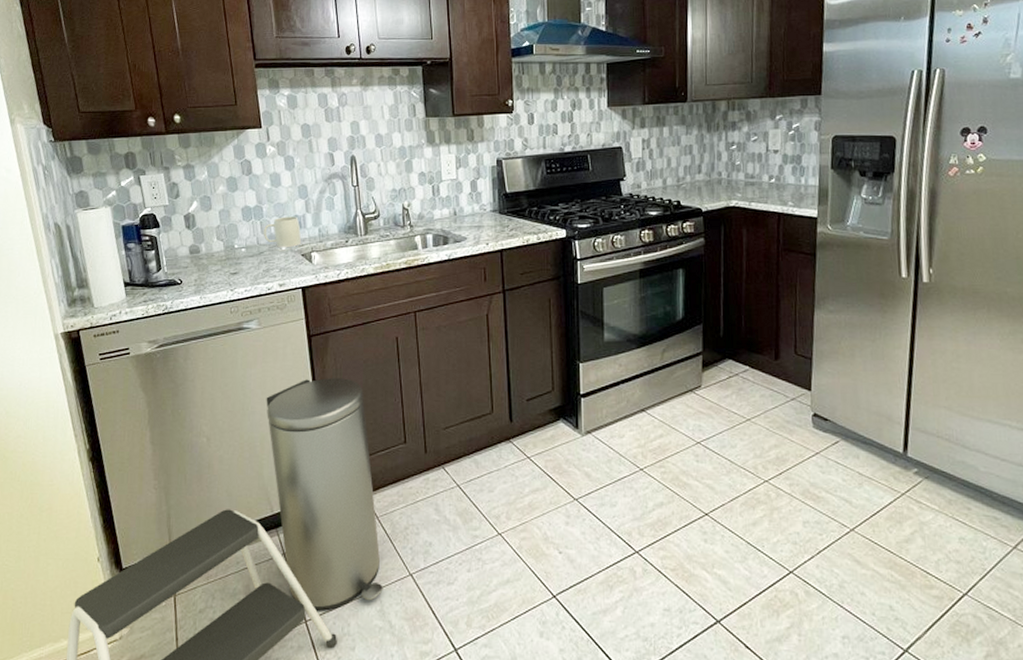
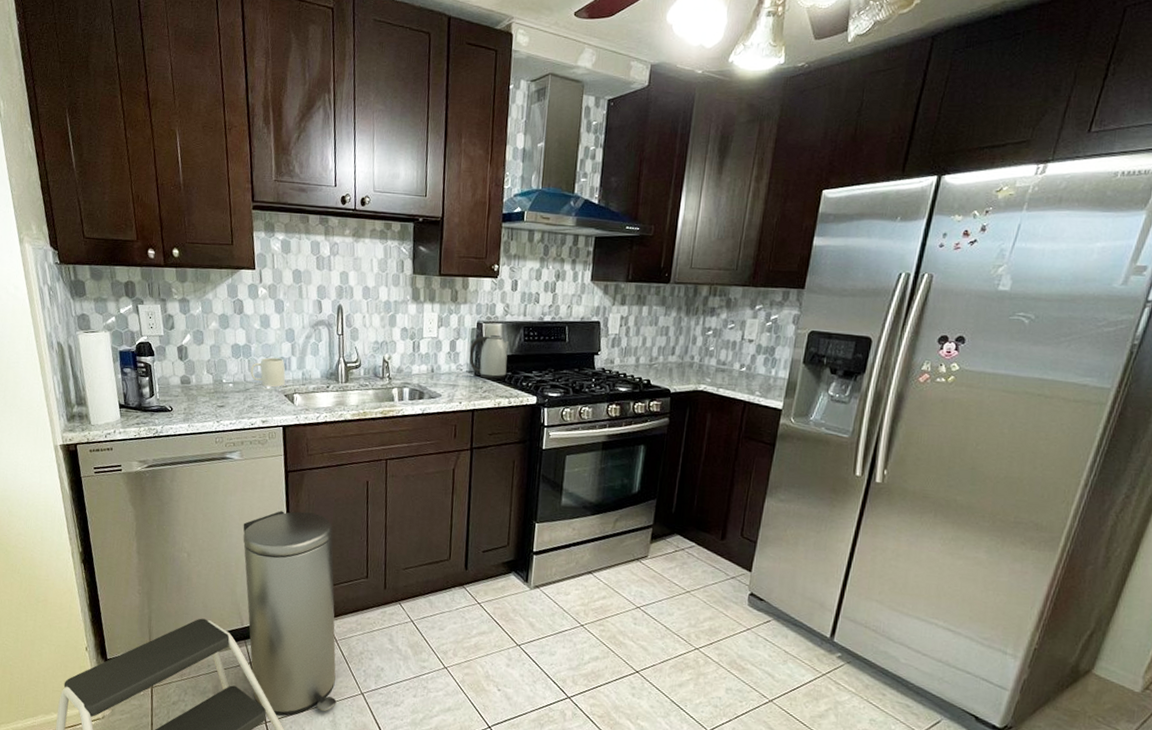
kettle: none [491,170,533,216] -> present [469,334,509,380]

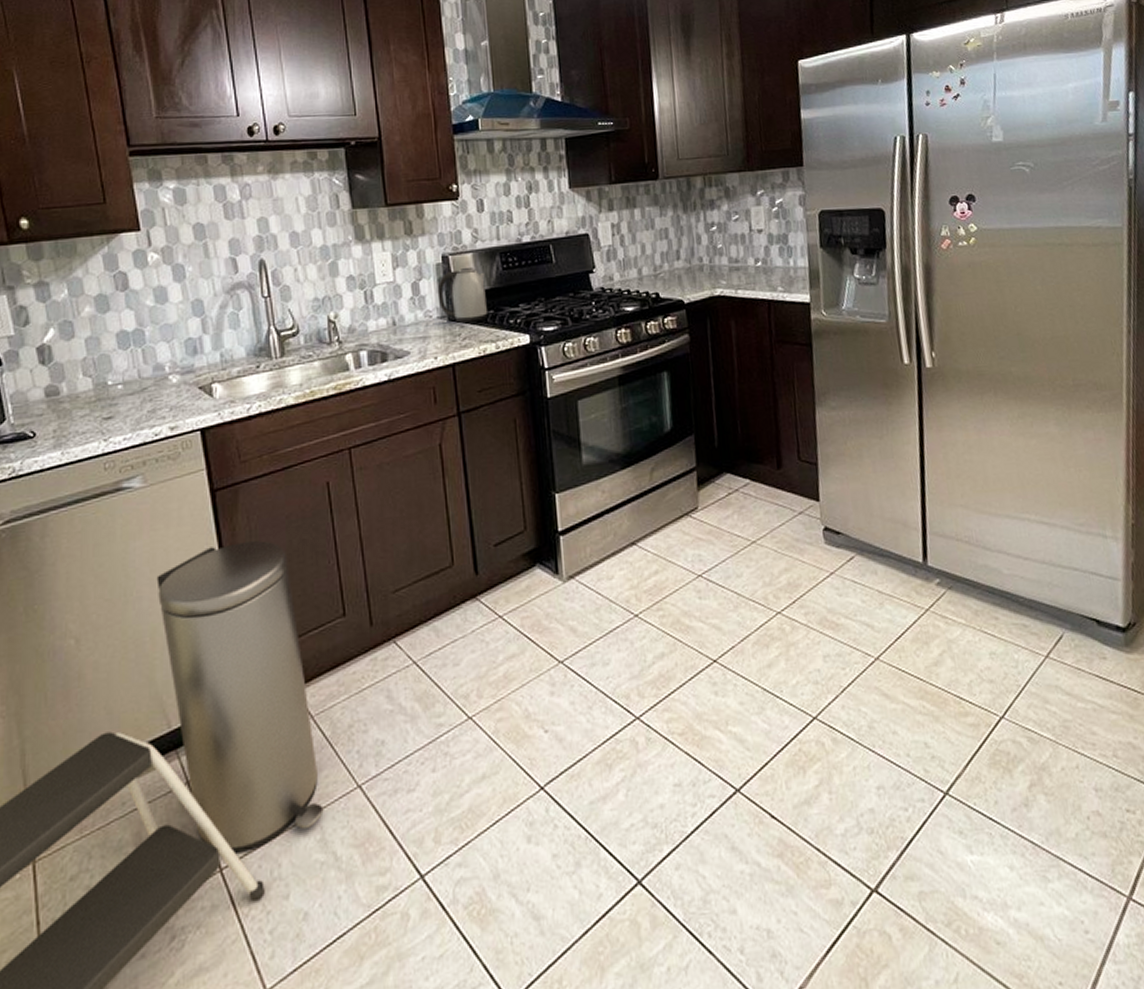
mug: present [250,357,286,388] -> none [146,339,199,381]

